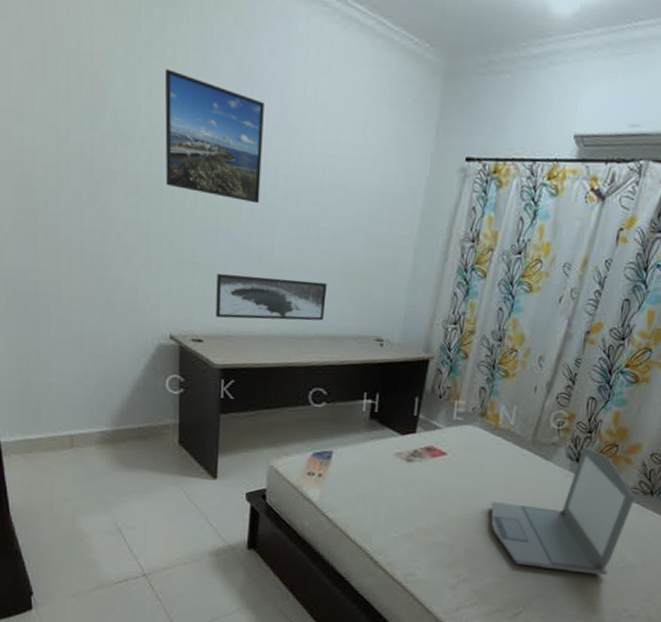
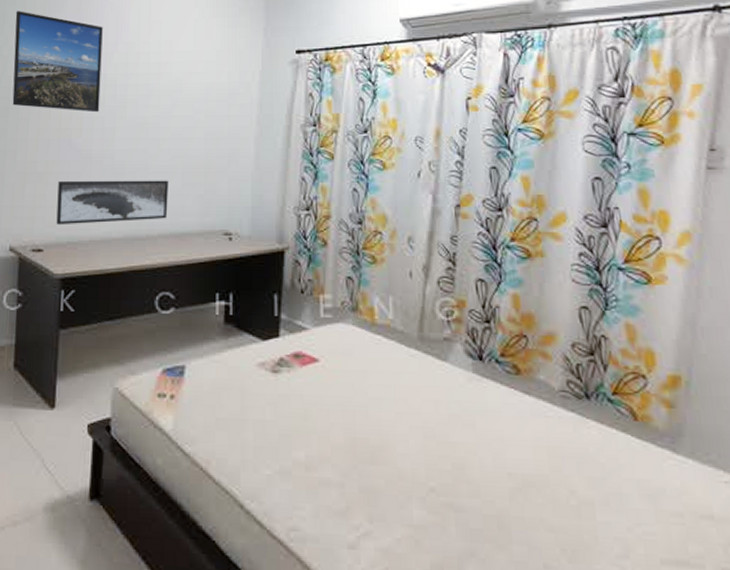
laptop: present [491,446,634,576] -> none [383,339,567,520]

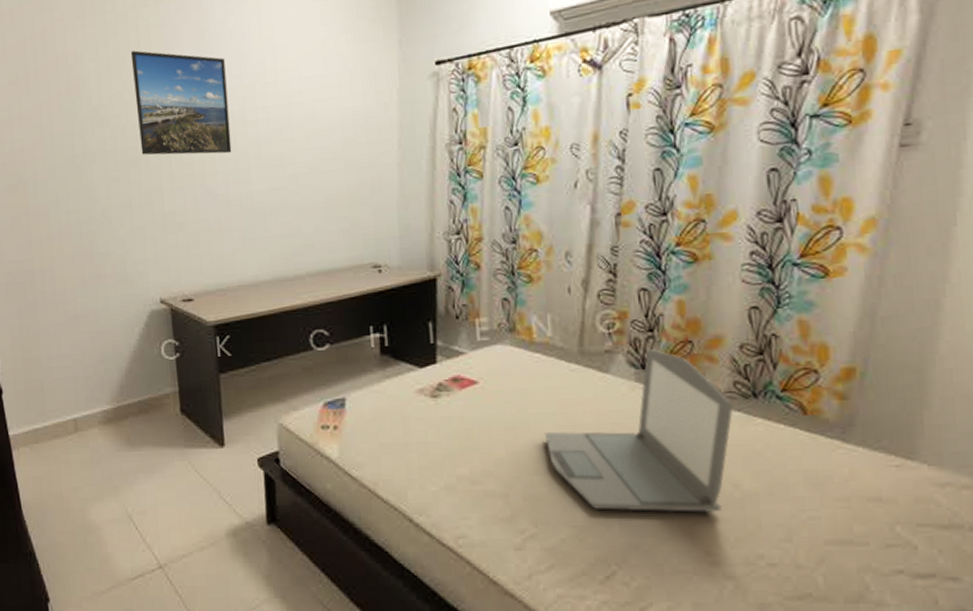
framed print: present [56,180,169,225] -> none [199,217,313,274]
laptop: none [383,339,567,520] -> present [545,348,733,513]

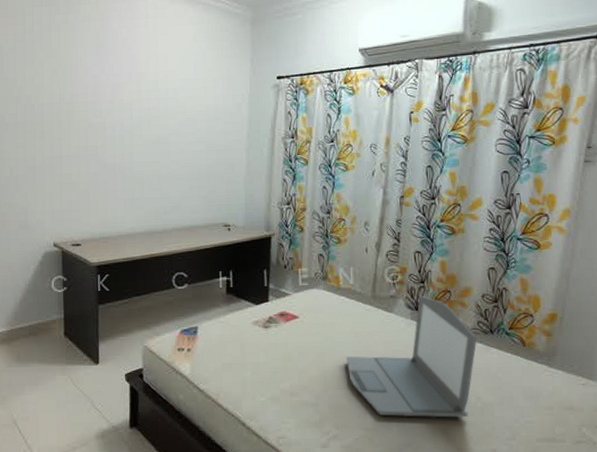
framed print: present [130,50,232,155] -> none [43,47,120,132]

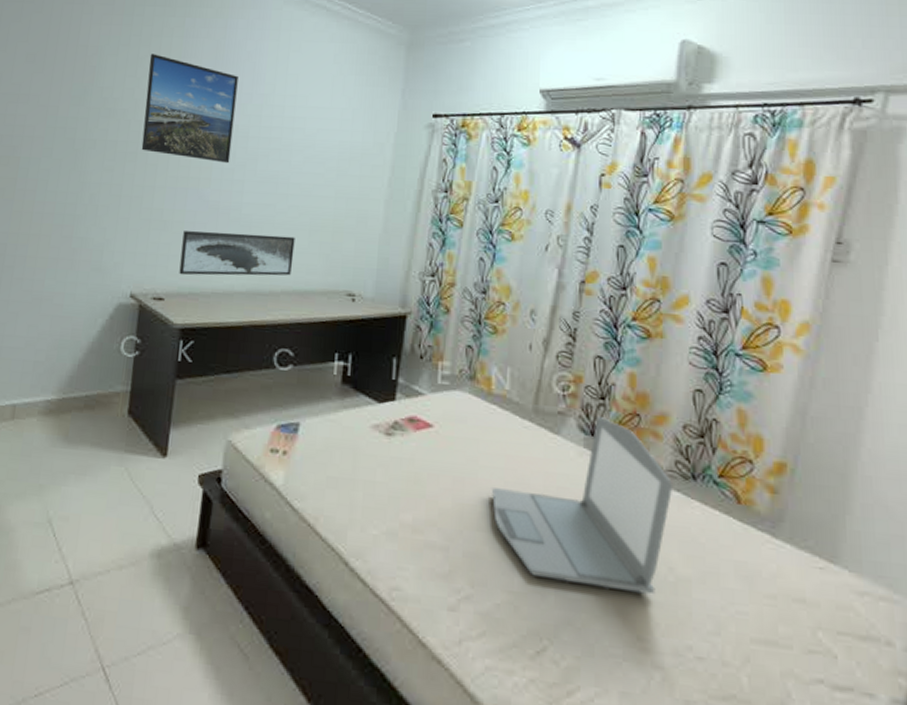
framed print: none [43,47,120,132] -> present [141,54,238,164]
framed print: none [89,185,179,225] -> present [179,231,295,276]

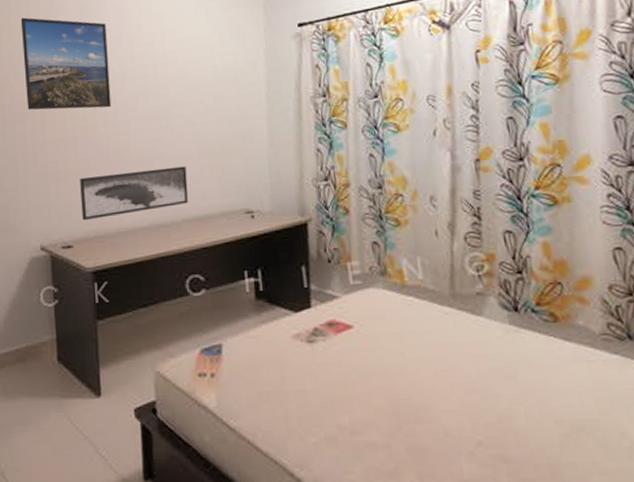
laptop: present [492,415,672,595] -> none [424,290,612,464]

